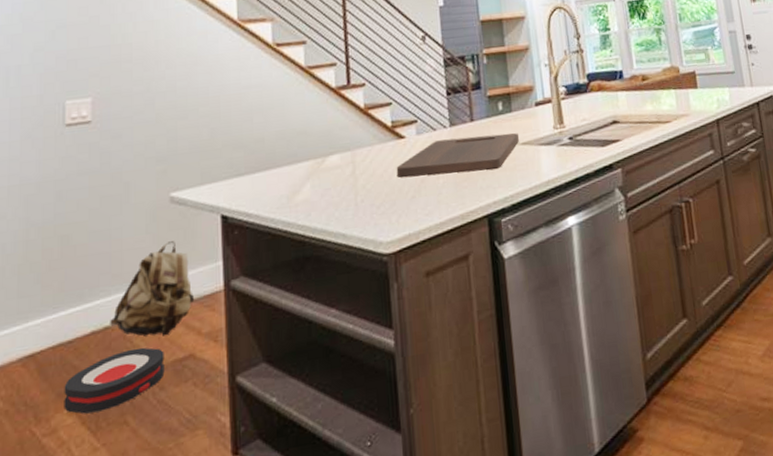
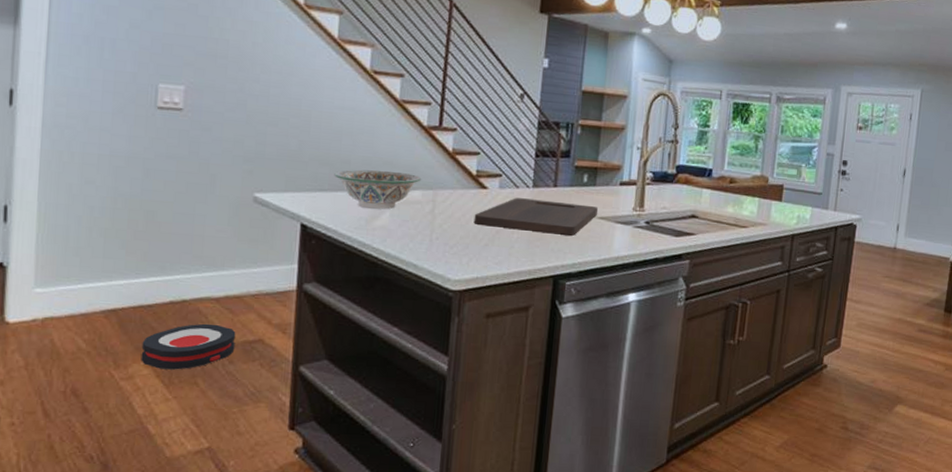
backpack: present [110,241,195,337] -> none [188,237,269,319]
decorative bowl: none [249,138,338,185] -> present [334,169,422,209]

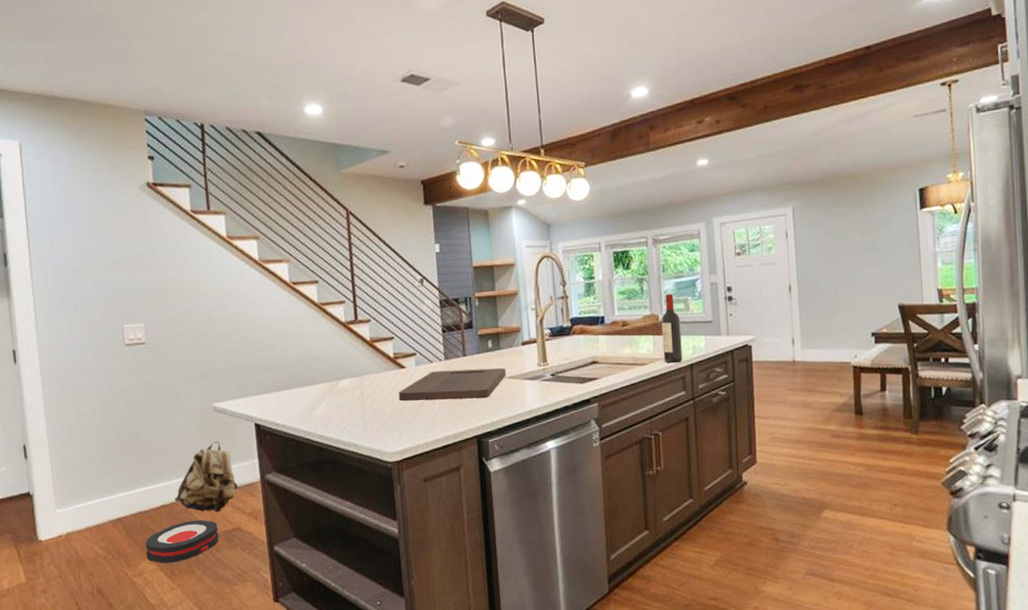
backpack: none [188,237,269,319] -> present [174,441,238,513]
decorative bowl: present [334,169,422,209] -> none [275,365,348,402]
wine bottle: none [766,157,790,232] -> present [661,293,683,364]

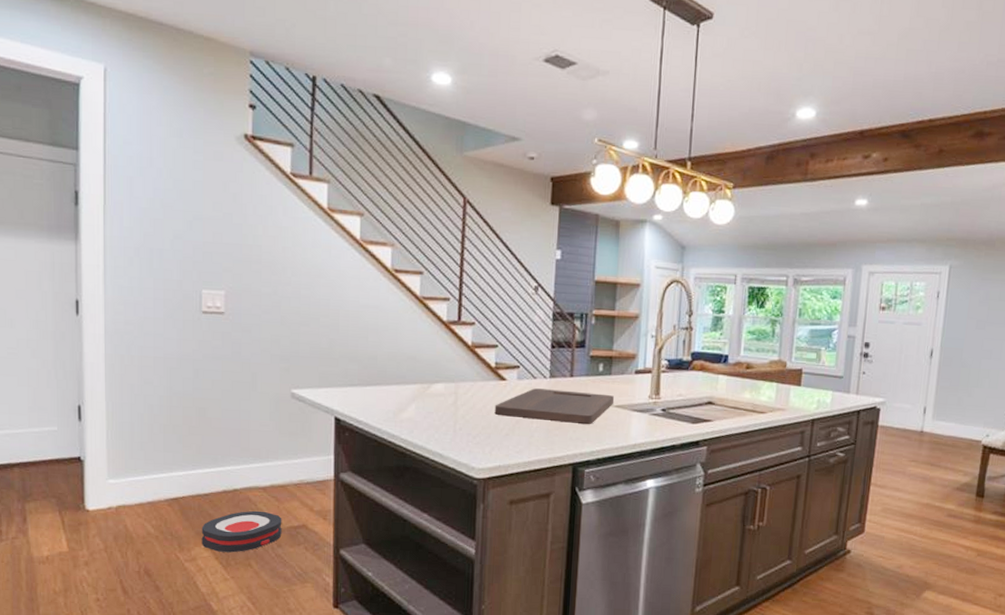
backpack: present [174,441,238,513] -> none [238,430,309,506]
wine bottle: present [661,293,683,364] -> none [784,340,809,417]

